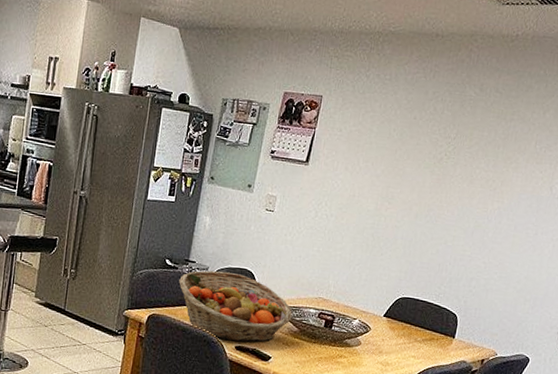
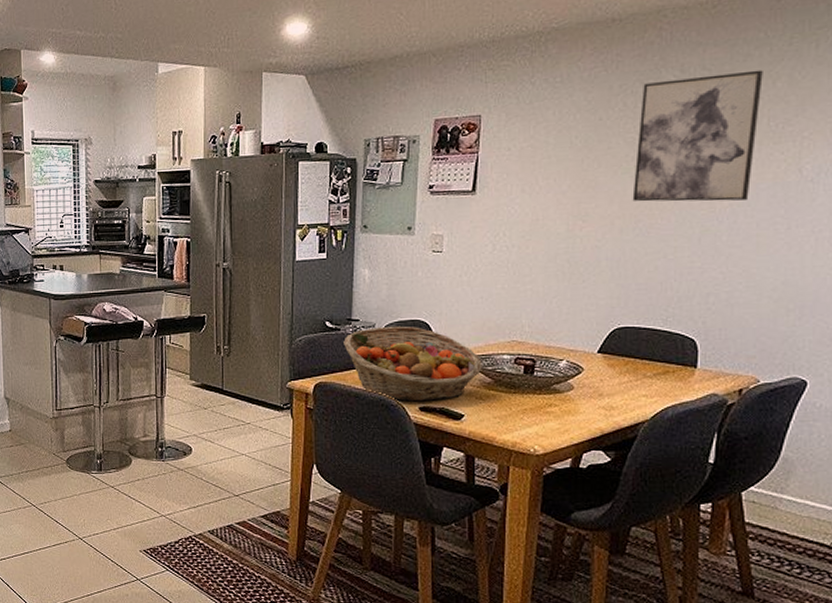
wall art: none [428,94,538,206] -> present [632,69,763,202]

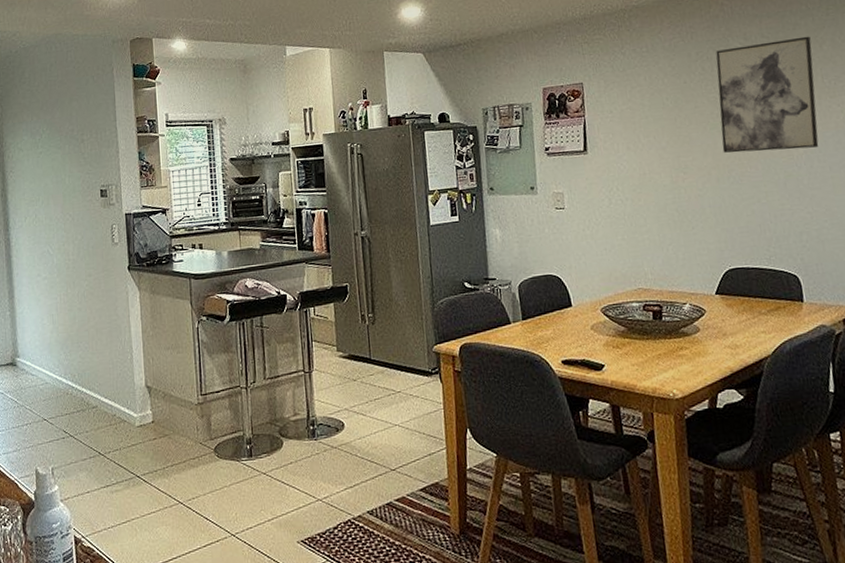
fruit basket: present [344,326,482,402] -> none [483,281,615,357]

